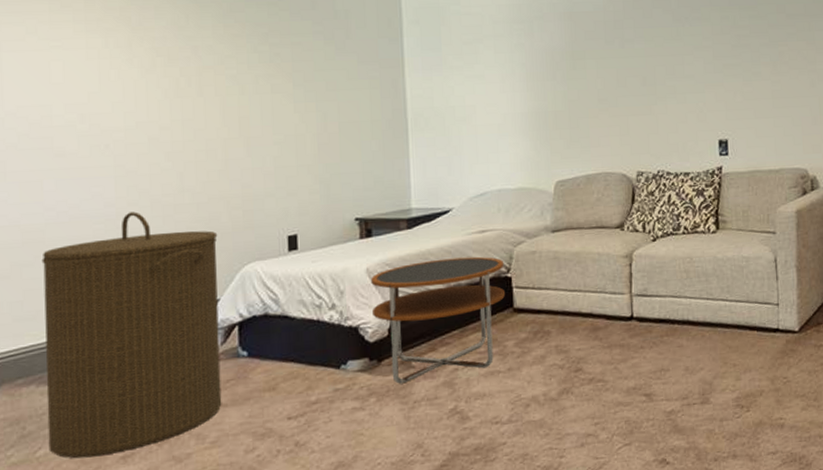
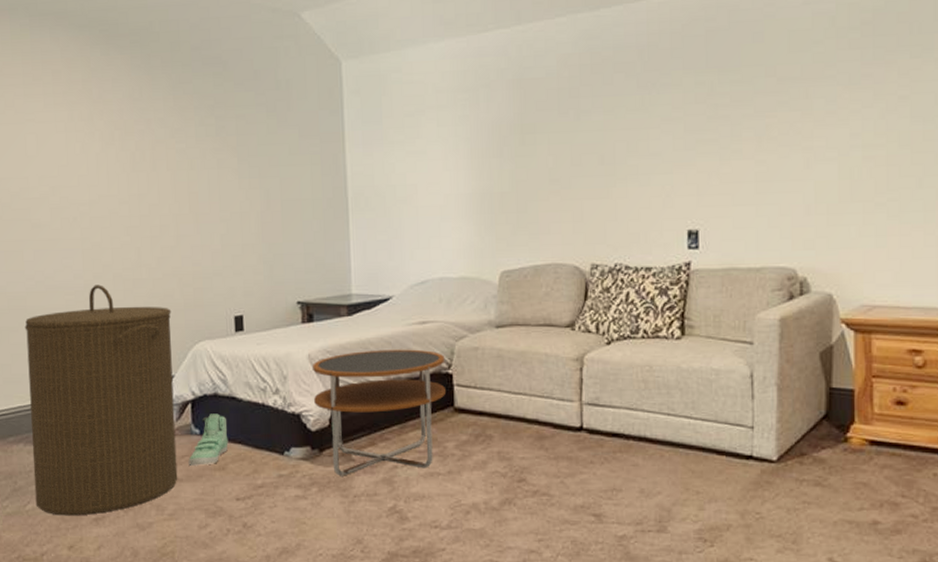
sneaker: none [234,334,280,389] -> present [188,413,229,466]

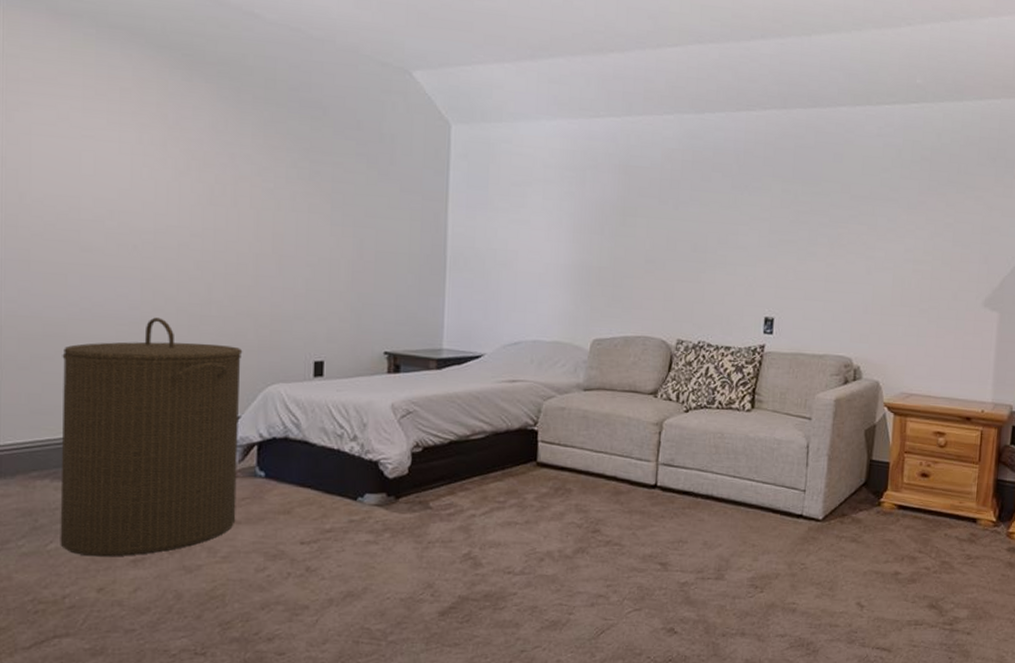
sneaker: present [188,413,229,466] -> none [249,457,297,508]
side table: present [313,349,445,476] -> none [394,403,532,523]

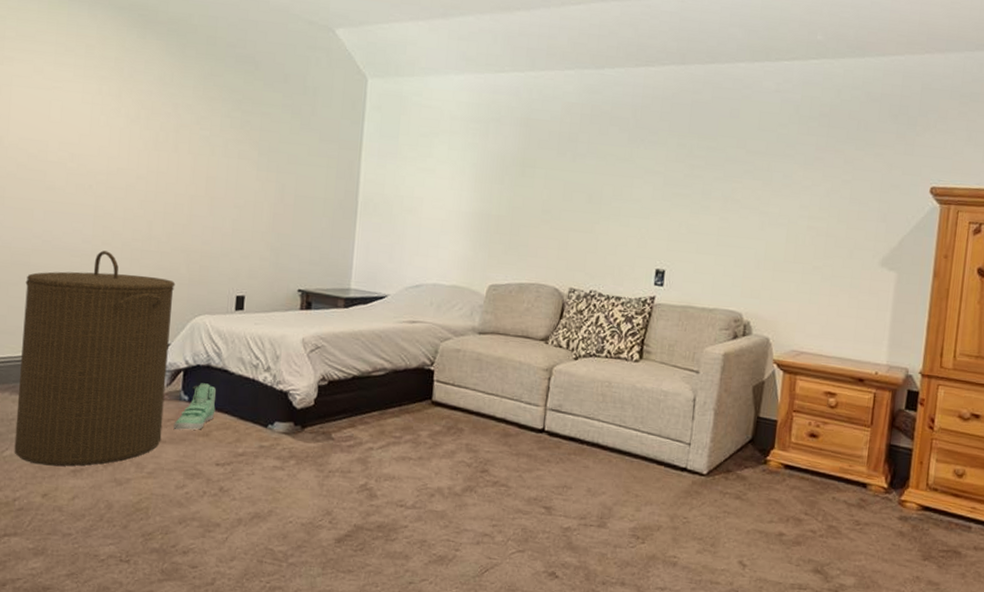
sneaker: none [249,457,297,508] -> present [173,383,216,430]

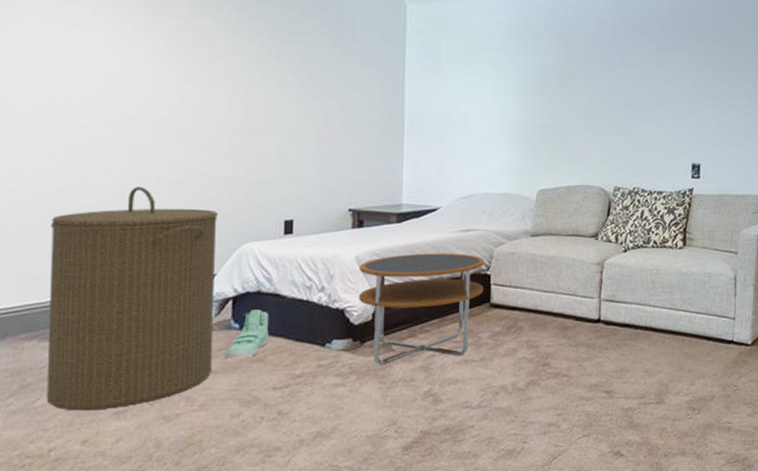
side table: none [302,341,429,453] -> present [359,253,485,365]

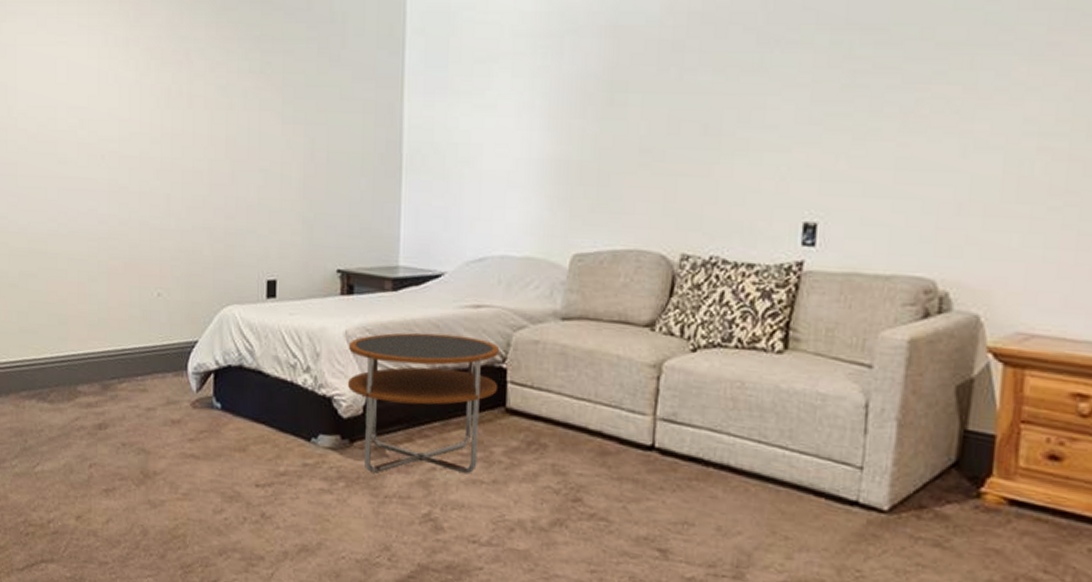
laundry hamper: present [46,186,219,411] -> none [44,232,199,485]
sneaker: present [225,309,269,358] -> none [207,387,251,444]

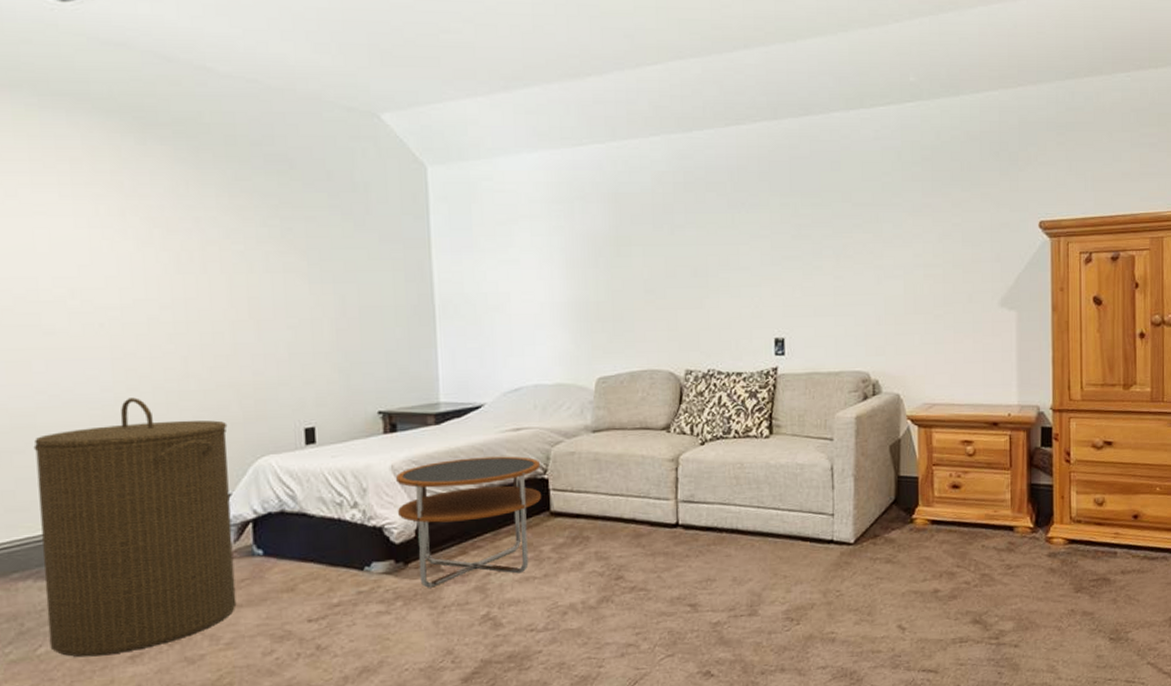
laundry hamper: none [44,232,199,485] -> present [33,397,237,657]

